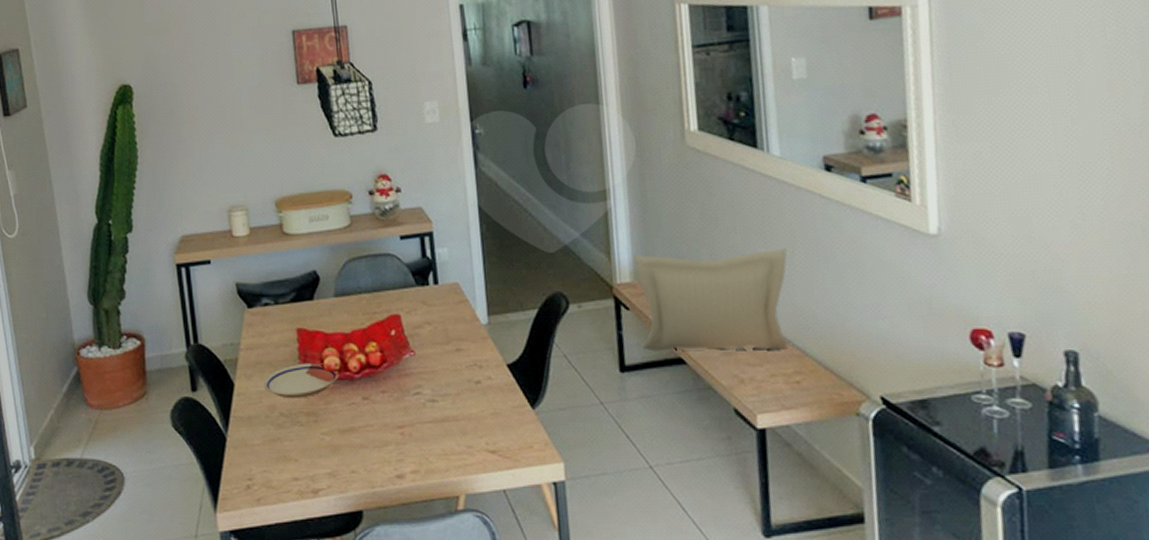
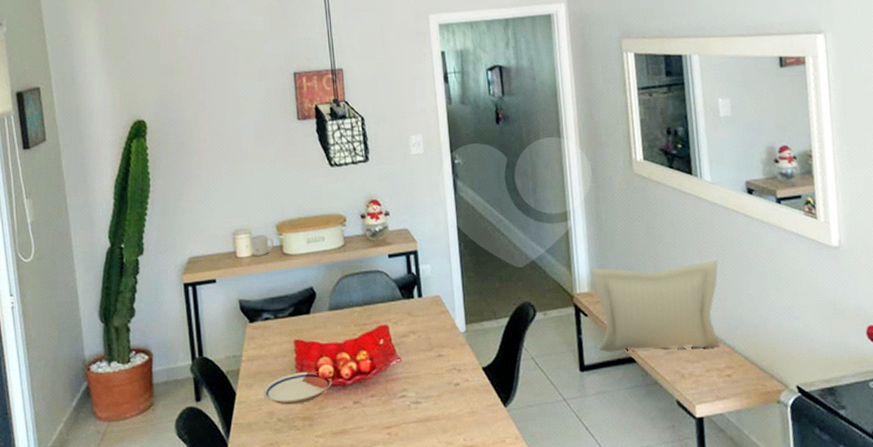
mug: none [246,211,273,236] -> present [249,234,274,256]

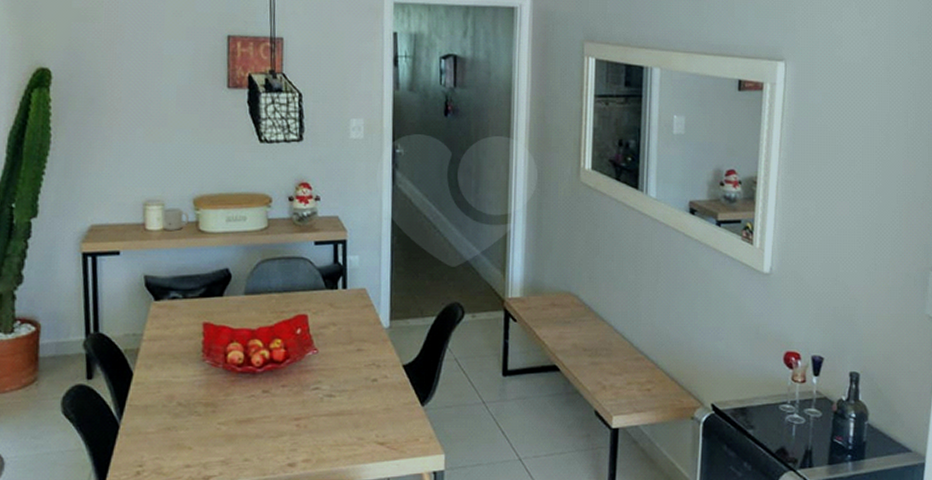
plate: present [262,371,333,405] -> none [163,356,242,389]
cushion: present [590,259,722,353] -> none [522,273,652,362]

